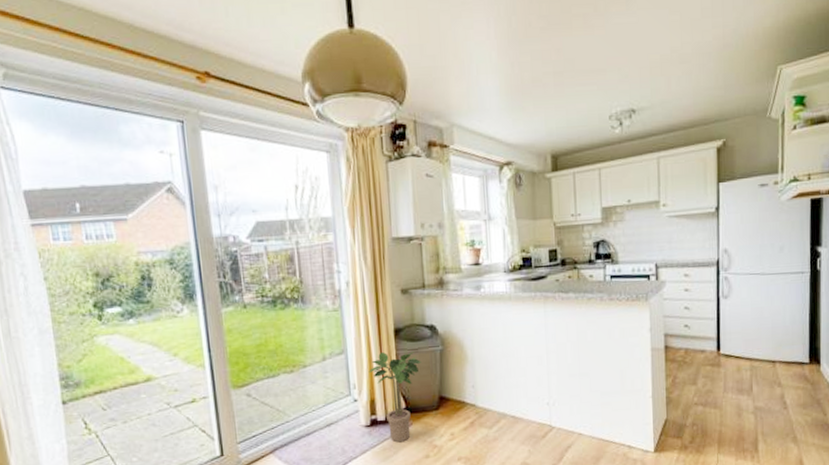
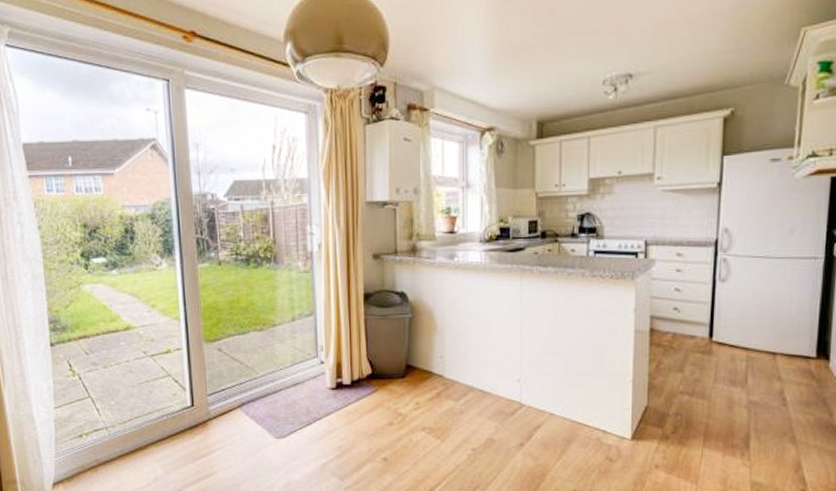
potted plant: present [368,352,422,443] -> none [336,317,390,408]

